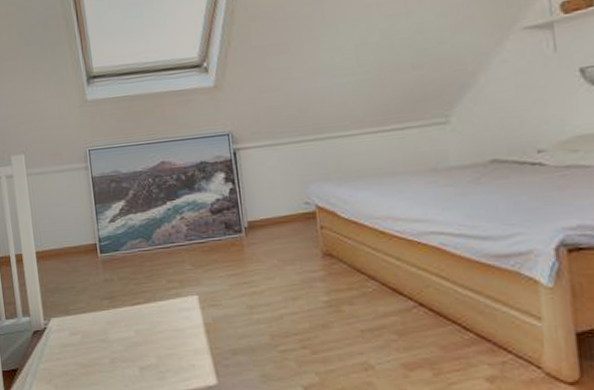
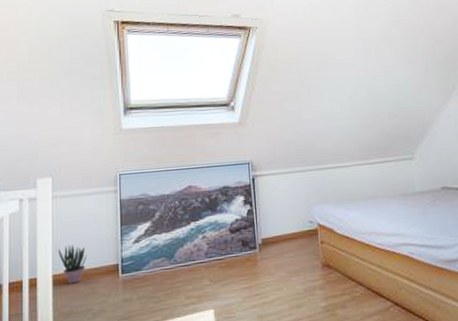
potted plant: none [37,222,66,261] -> present [57,244,87,284]

